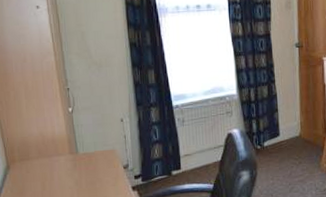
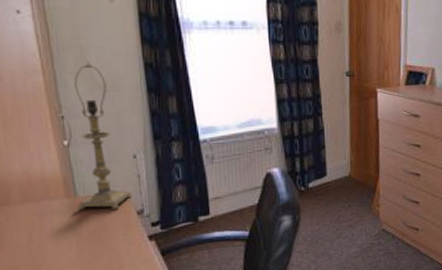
table lamp: none [77,44,121,165] -> present [74,62,134,210]

